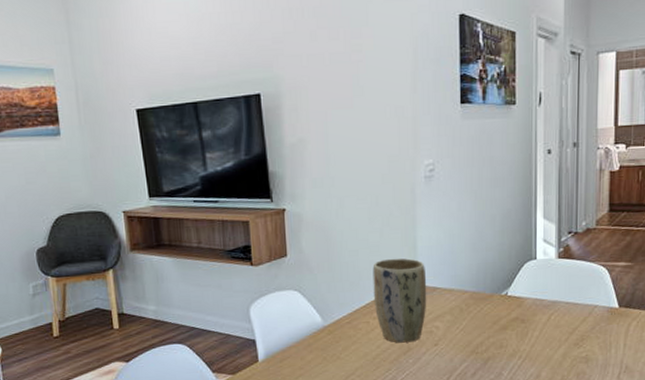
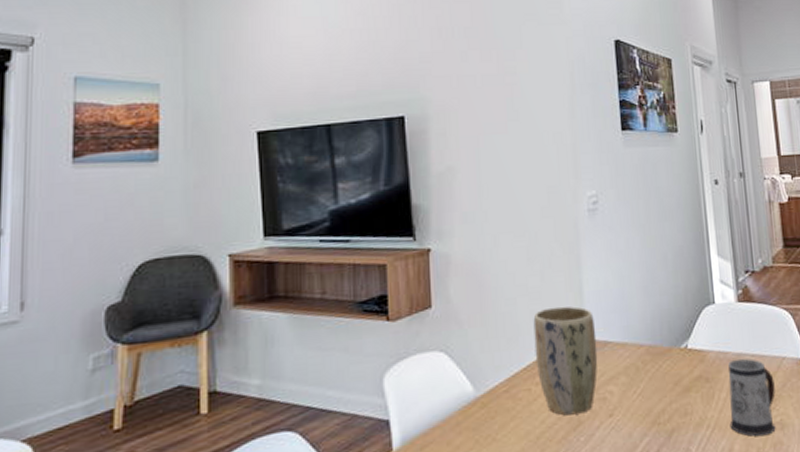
mug: none [539,305,584,367] -> present [728,358,776,437]

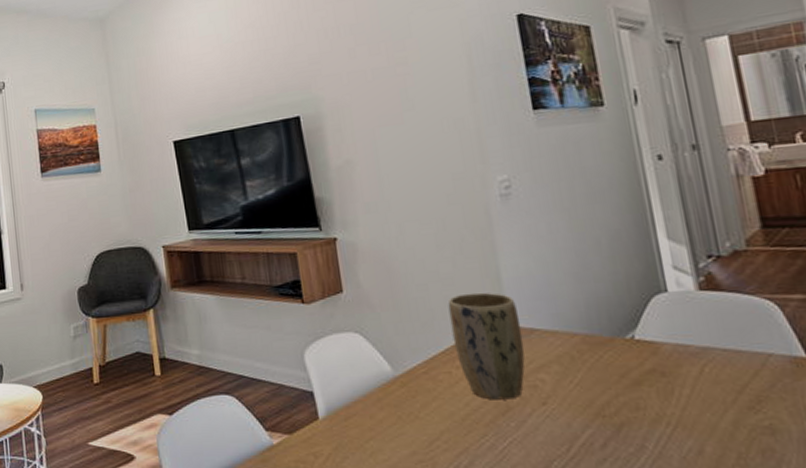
mug: present [728,358,776,437] -> none [691,352,764,441]

